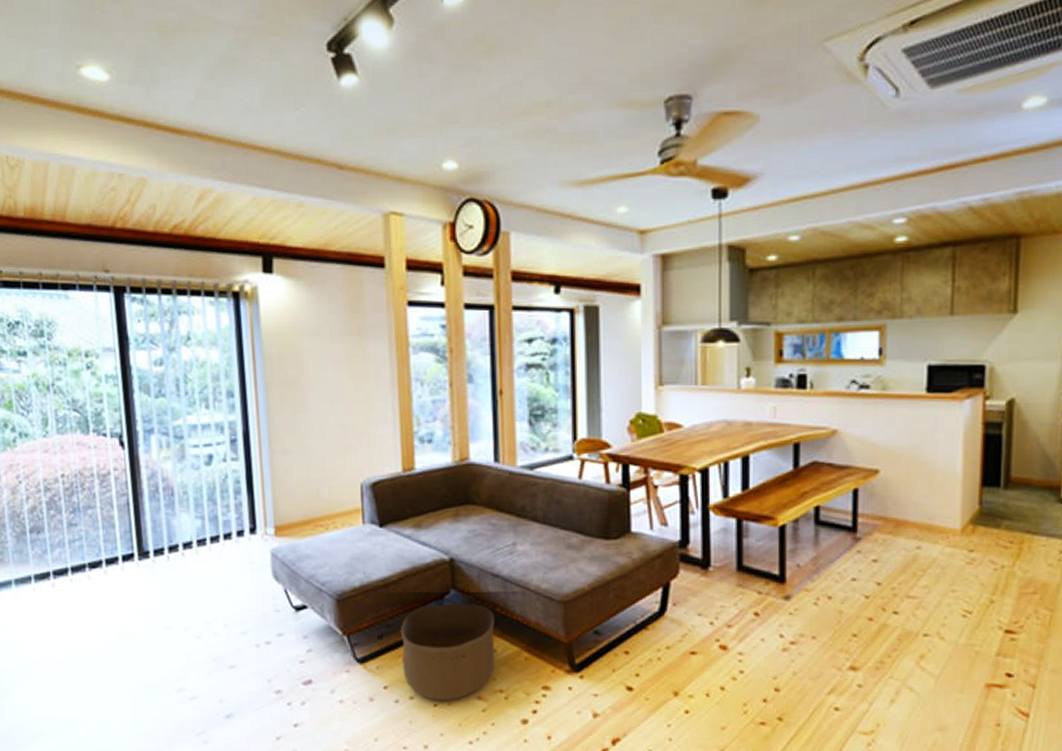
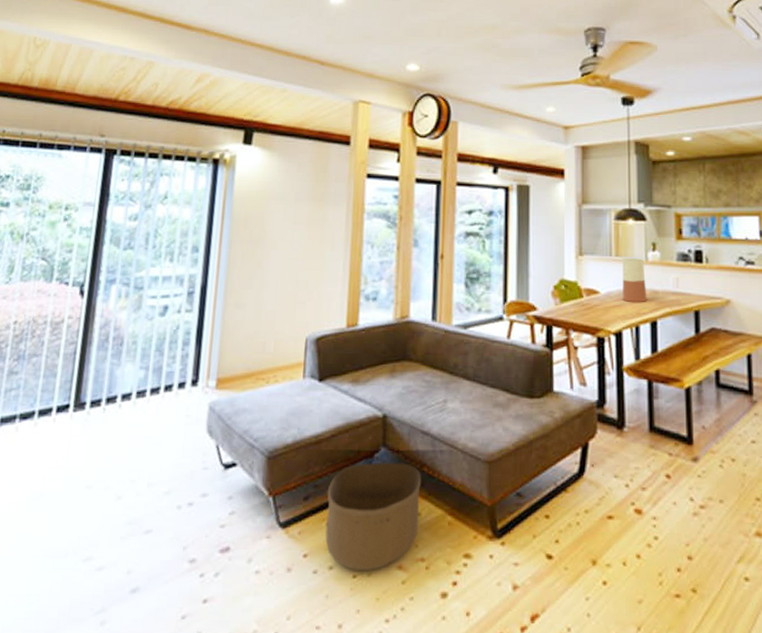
vase: none [710,386,739,437] -> present [622,258,647,303]

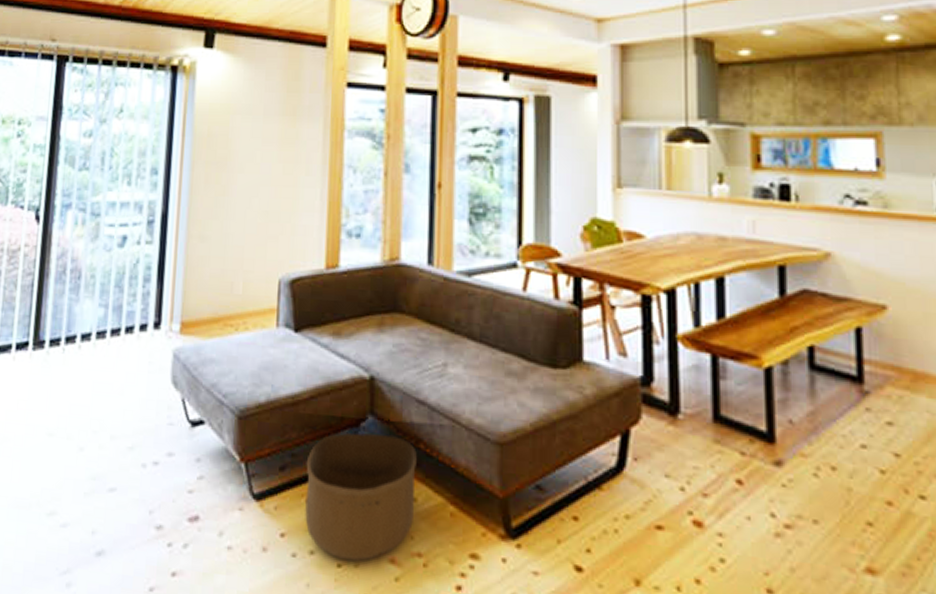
vase: present [622,258,647,303] -> none [676,192,711,253]

